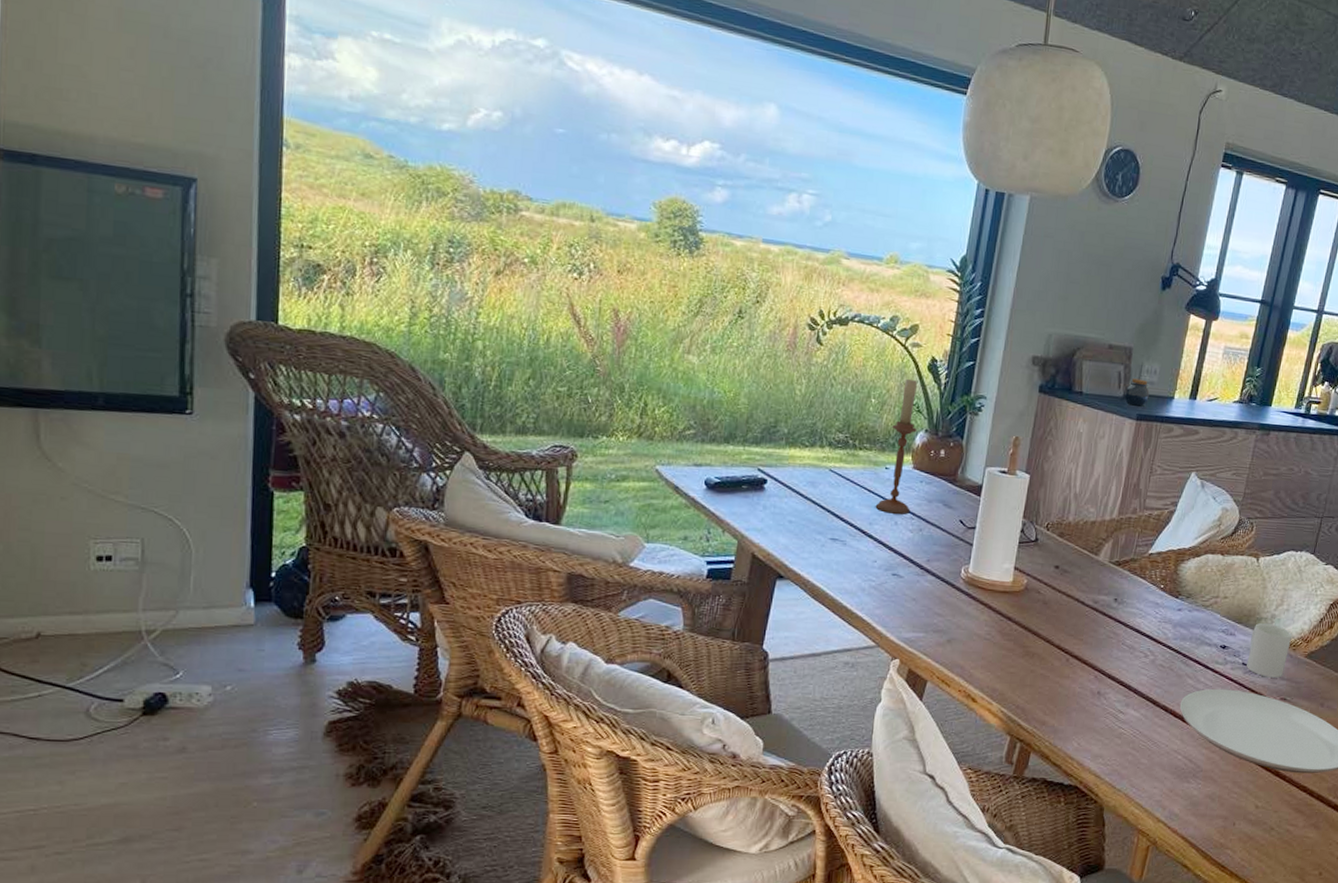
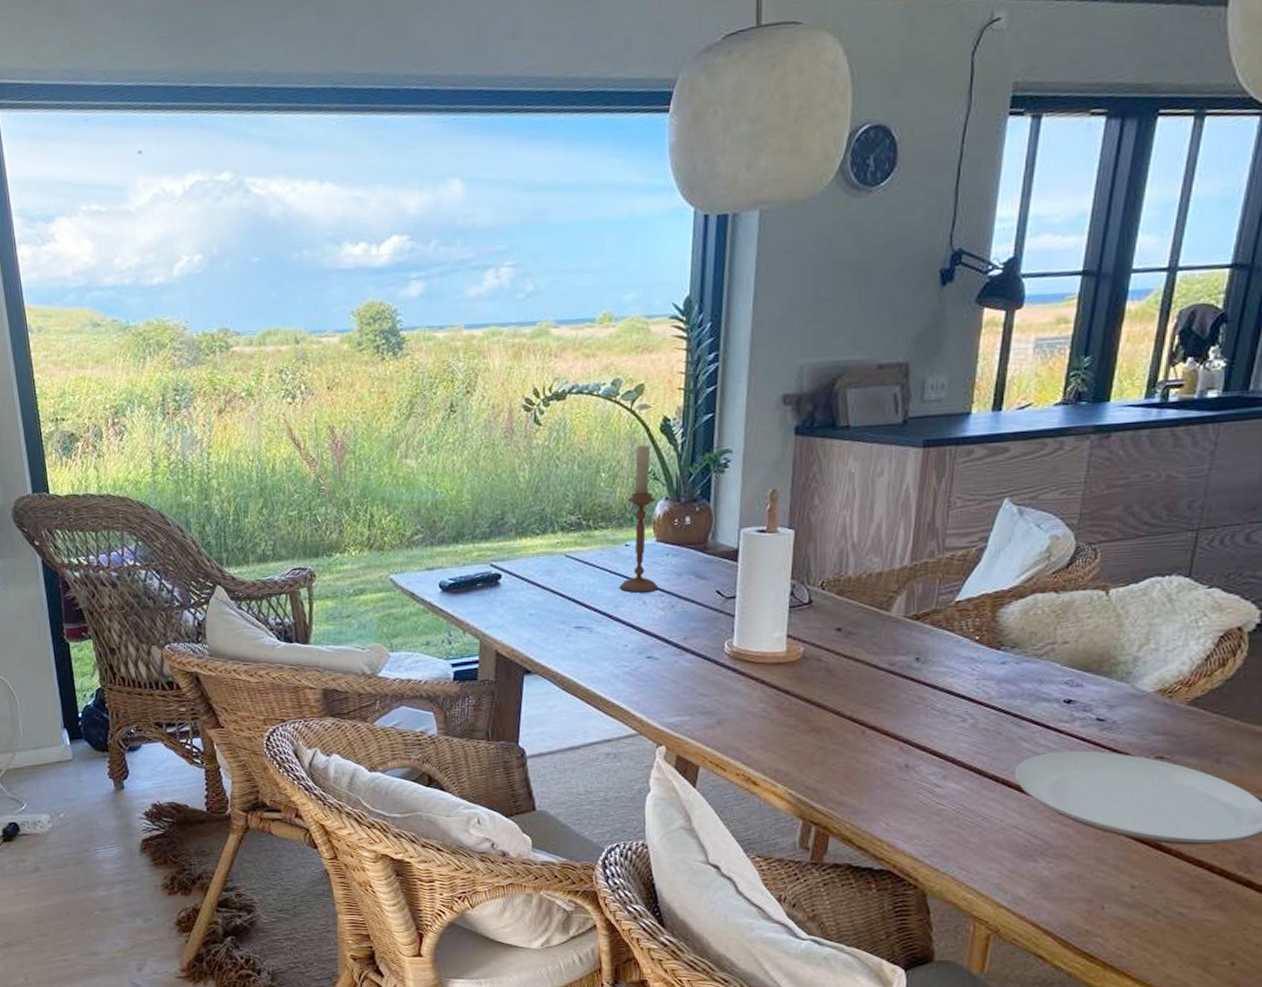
jar: present [1124,378,1150,407] -> none [905,398,937,431]
cup: present [1247,623,1292,678] -> none [1103,668,1165,733]

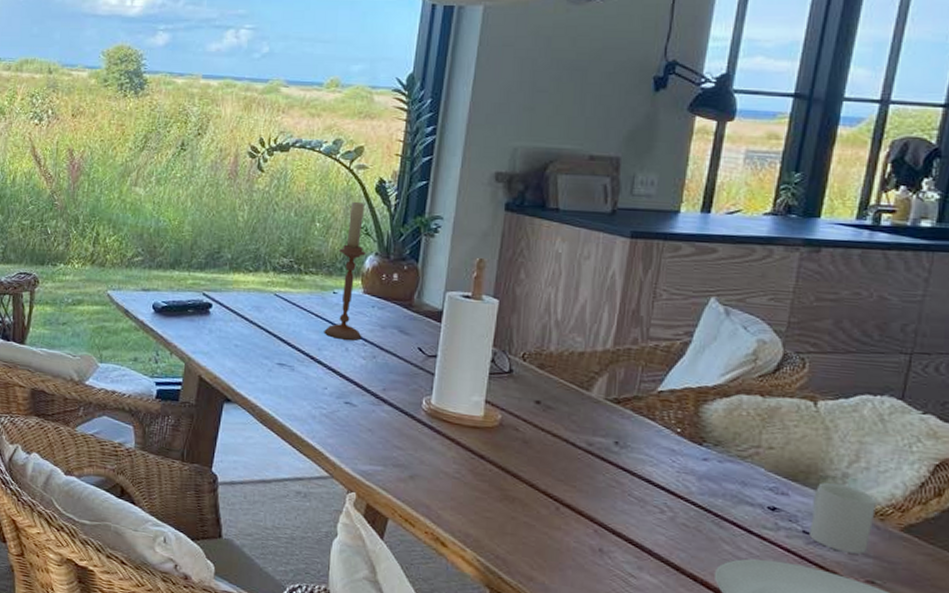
cup: none [1103,668,1165,733] -> present [809,483,876,554]

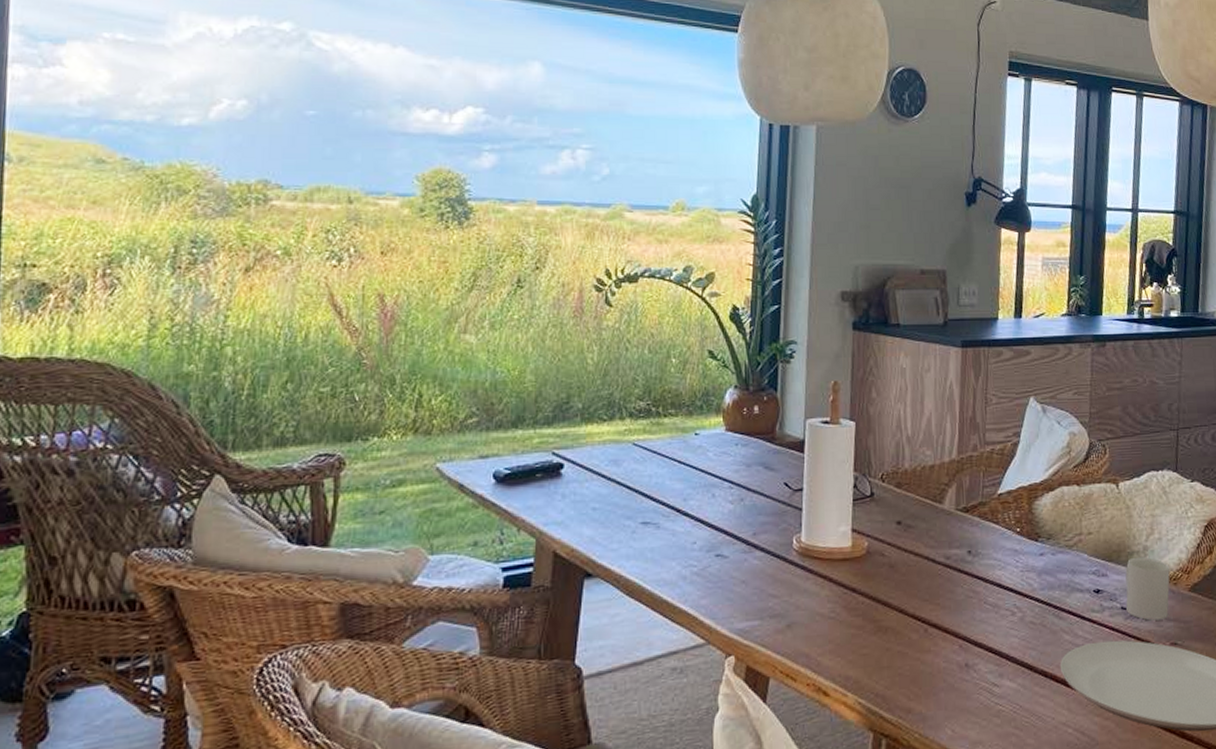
candlestick: present [324,199,366,340] -> none [688,329,728,485]

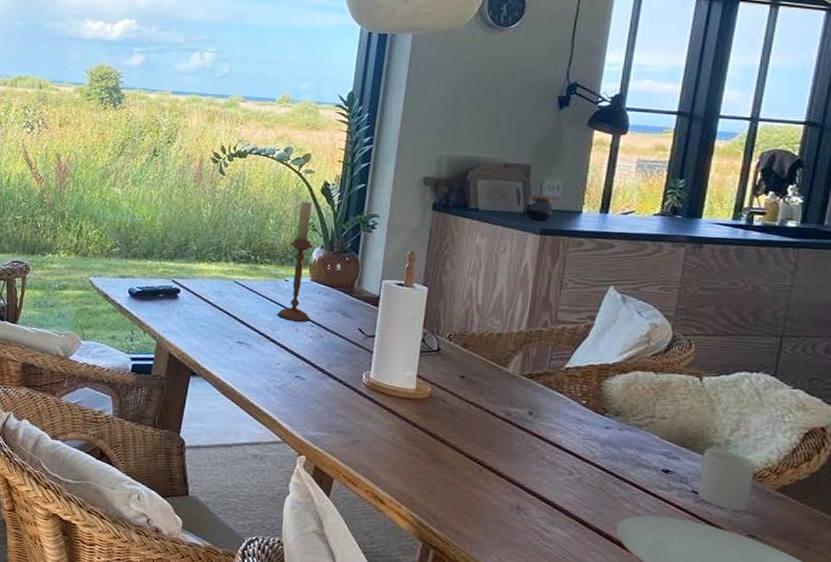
candlestick: none [688,329,728,485] -> present [277,199,313,322]
jar: none [945,303,971,332] -> present [525,194,553,221]

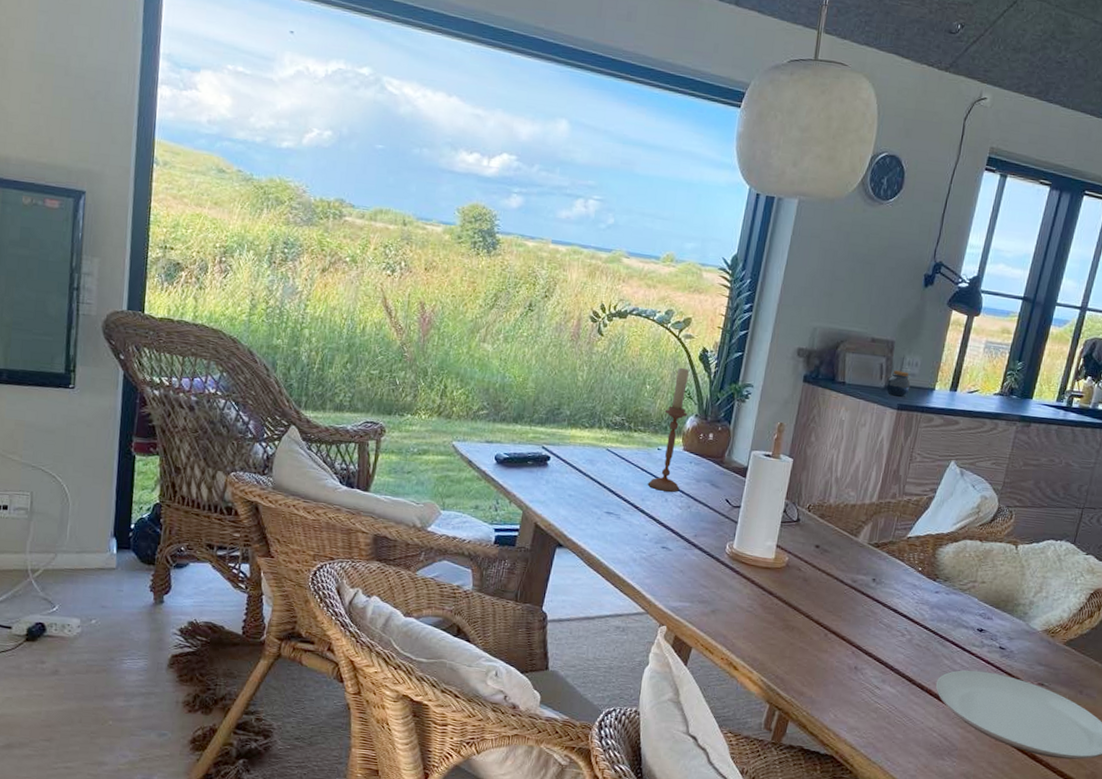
cup: present [698,448,755,512] -> none [1004,609,1050,663]

